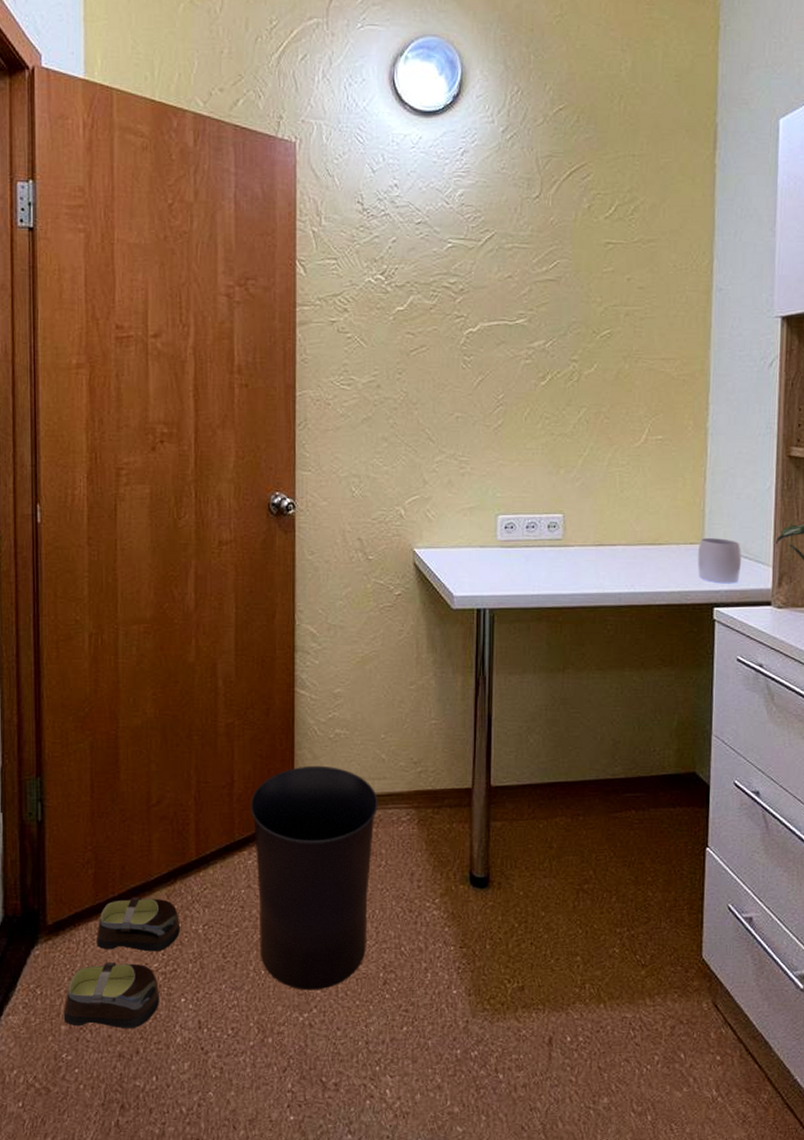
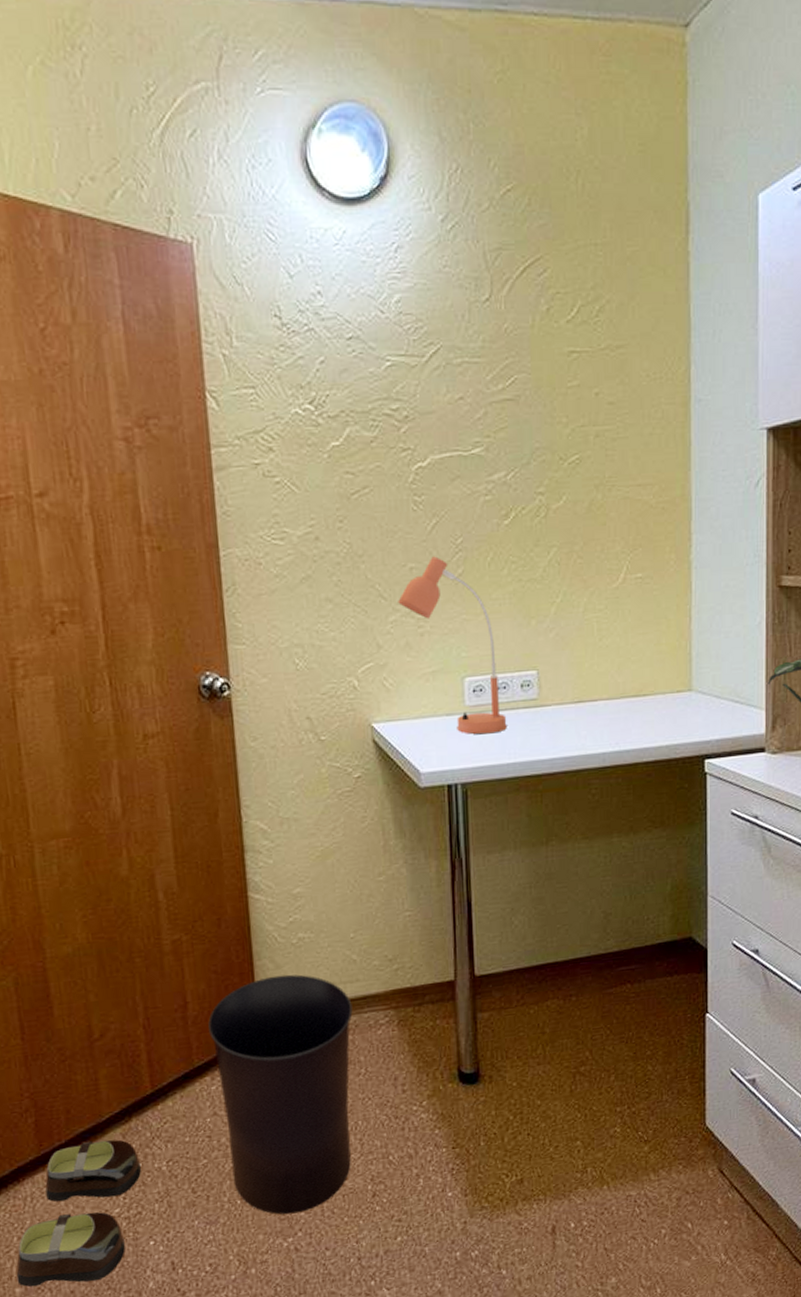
desk lamp: none [444,408,533,567] -> present [398,556,507,735]
mug: present [697,537,742,584] -> none [685,682,733,733]

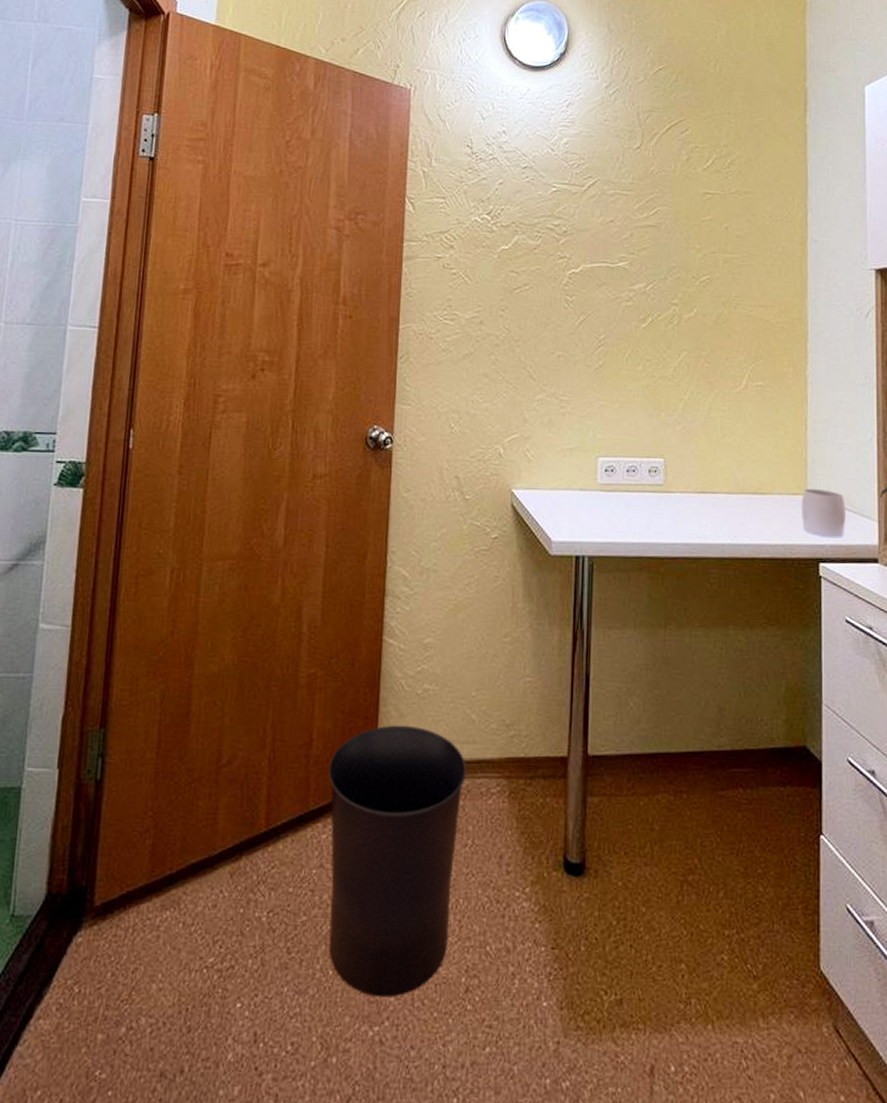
slippers: present [16,1139,141,1287] -> none [101,874,242,1039]
desk lamp: present [398,556,507,735] -> none [545,348,634,512]
mug: none [685,682,733,733] -> present [800,488,847,538]

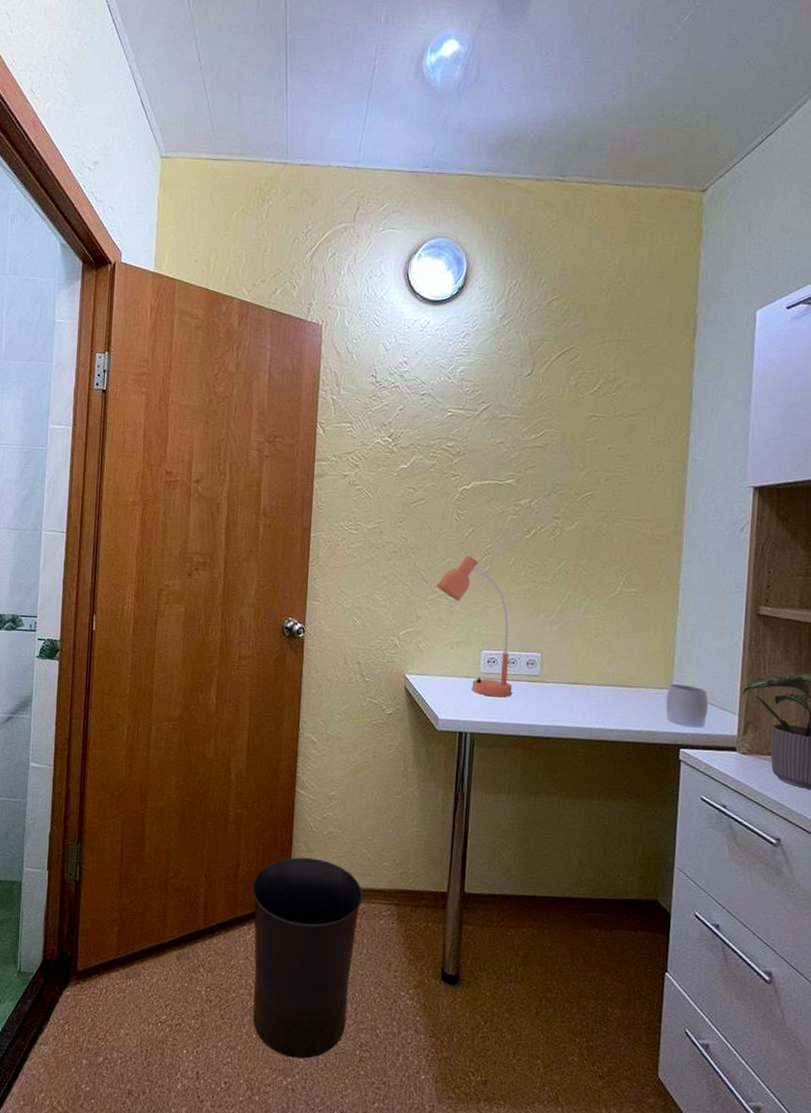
desk lamp: none [545,348,634,512] -> present [436,555,513,698]

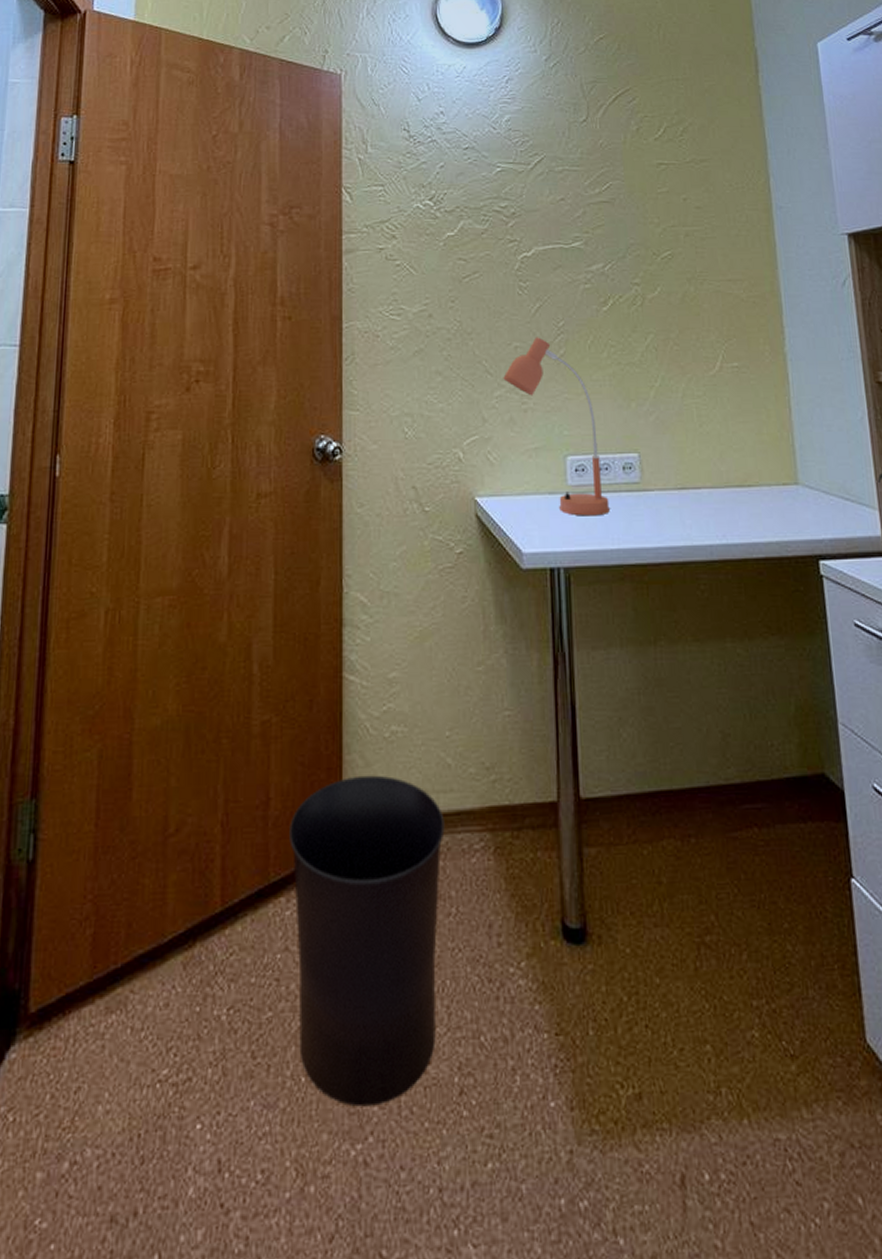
mug: present [665,683,709,728] -> none [792,476,844,532]

